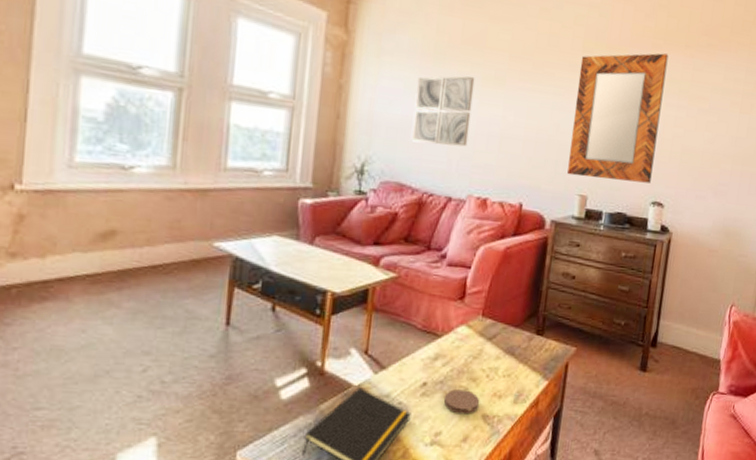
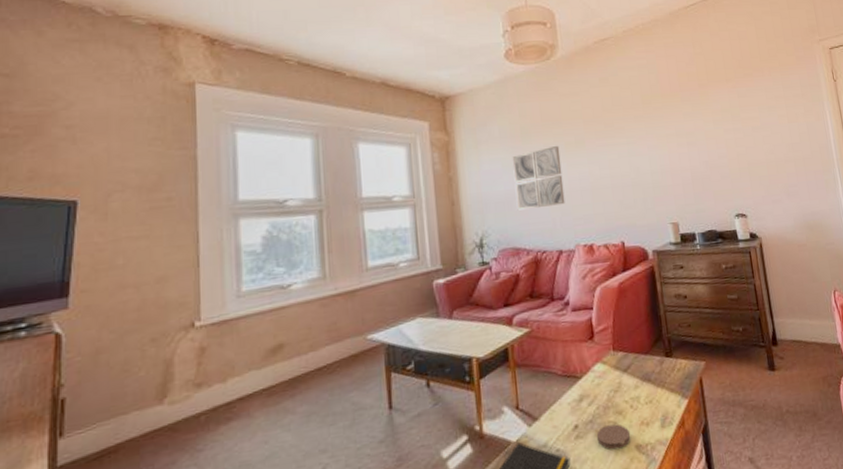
home mirror: present [567,53,669,183] -> none [642,90,730,208]

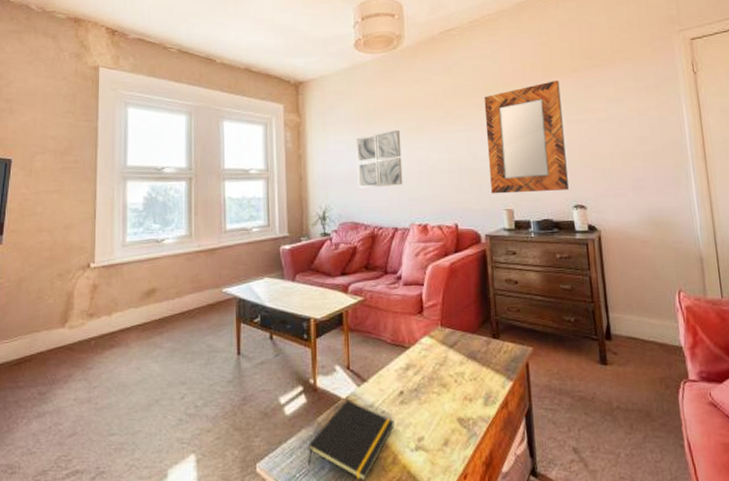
coaster: present [597,424,631,450] -> none [421,395,454,419]
home mirror: none [642,90,730,208] -> present [484,80,569,194]

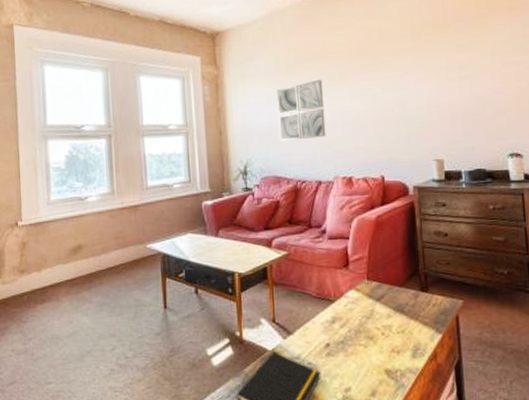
home mirror: present [484,80,569,194] -> none [411,19,504,144]

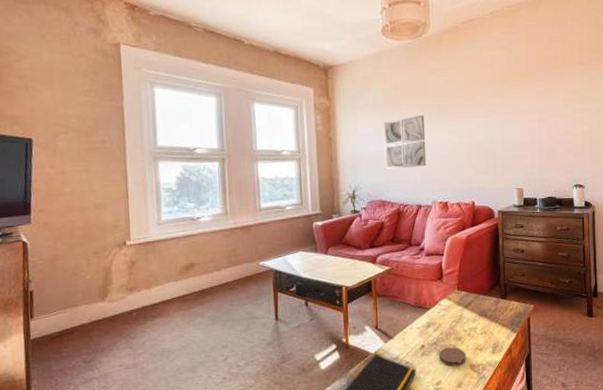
coaster: none [348,348,381,371] -> present [439,347,467,366]

